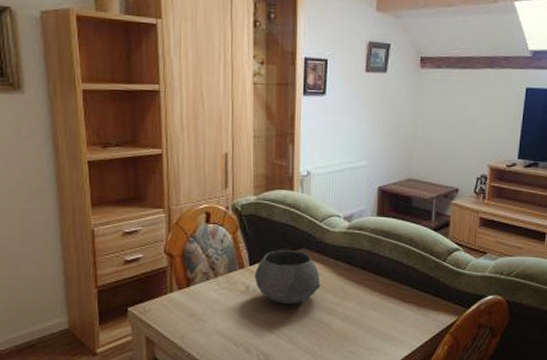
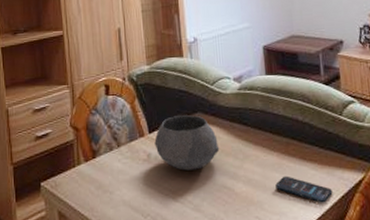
smartphone: none [372,315,425,342] -> present [275,175,333,203]

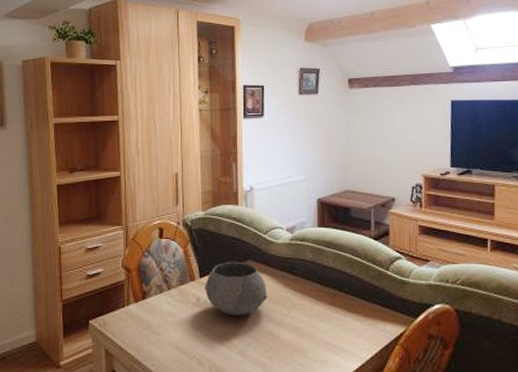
smartphone: present [275,175,333,203] -> none [320,325,374,354]

